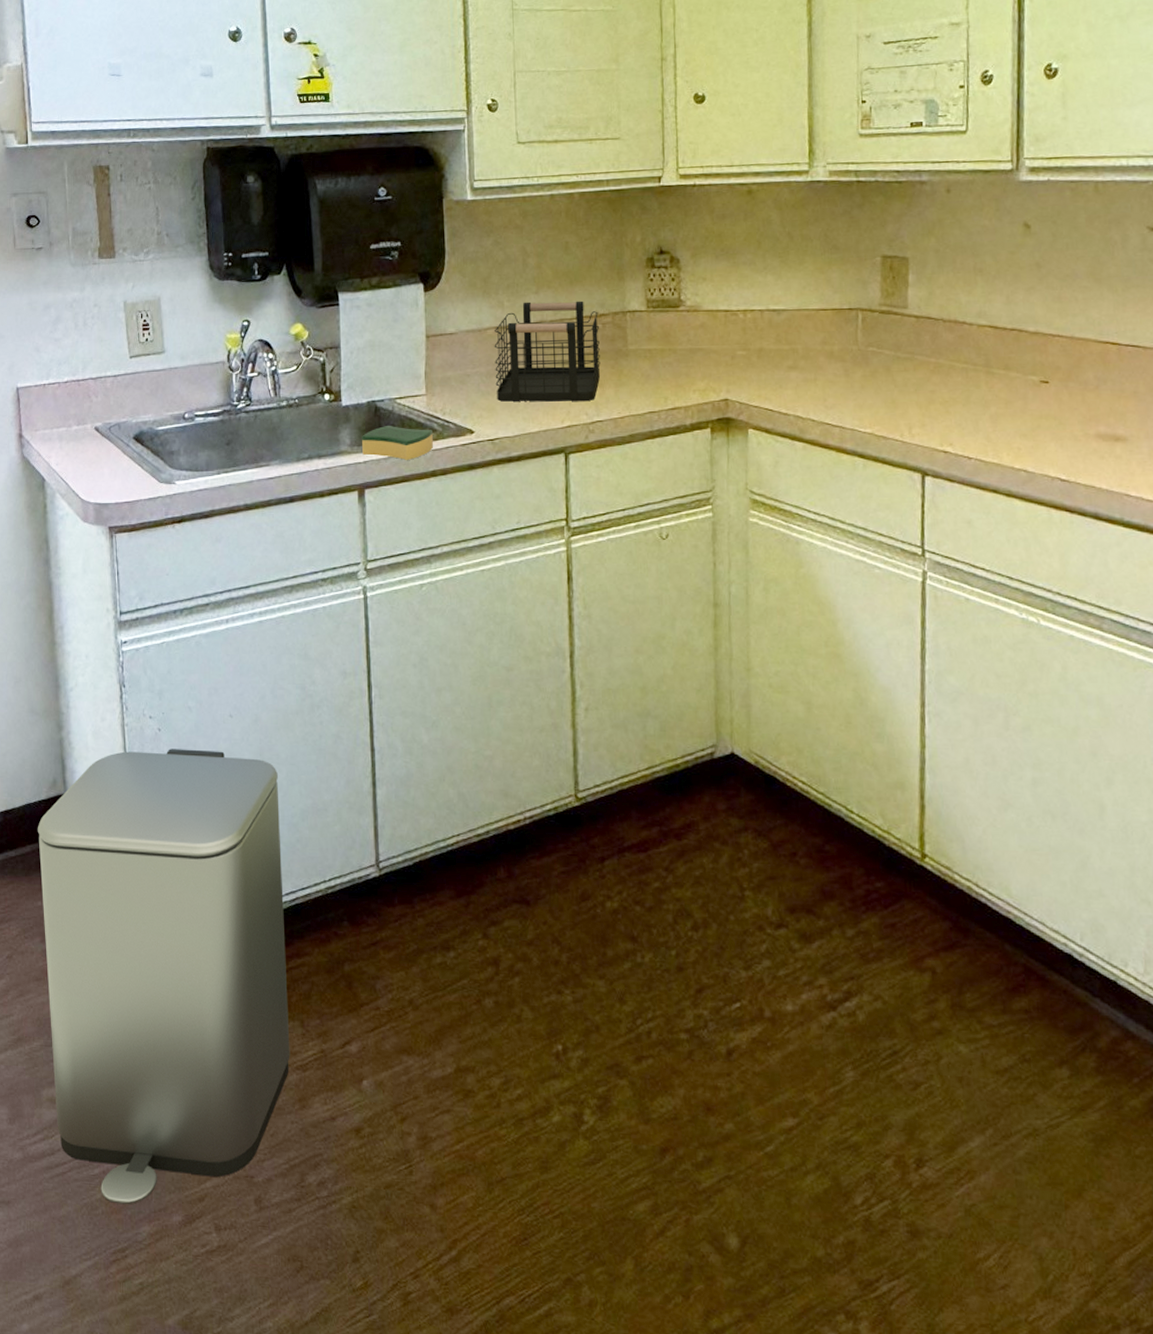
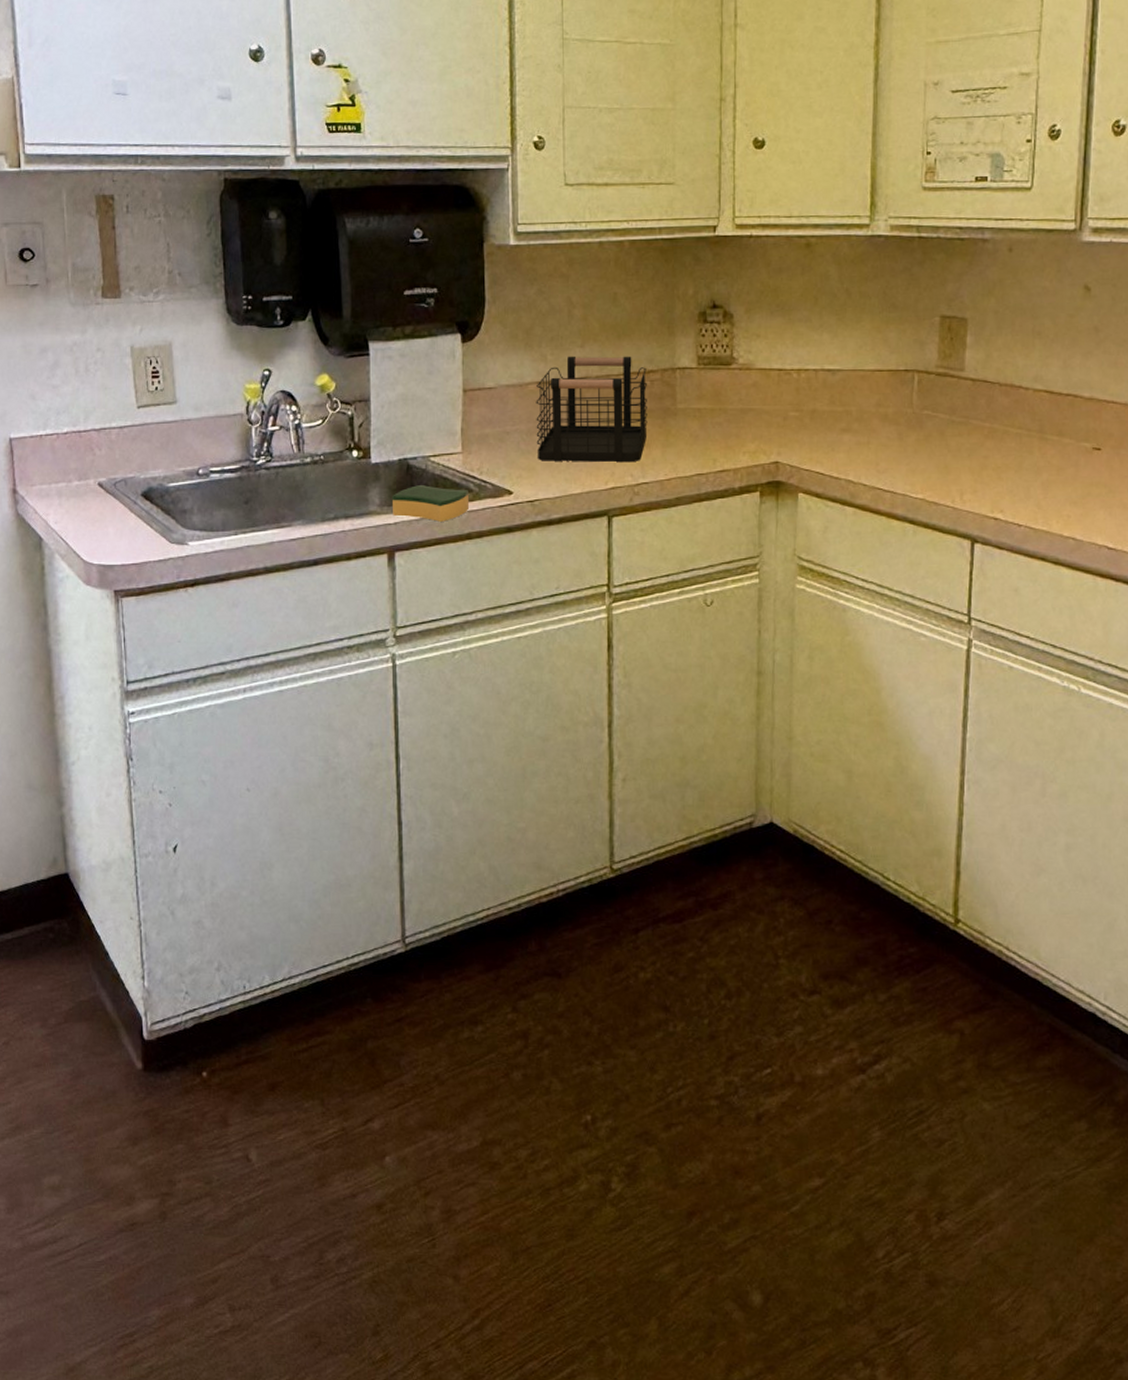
pedal bin: present [37,749,290,1205] -> none [36,824,310,1290]

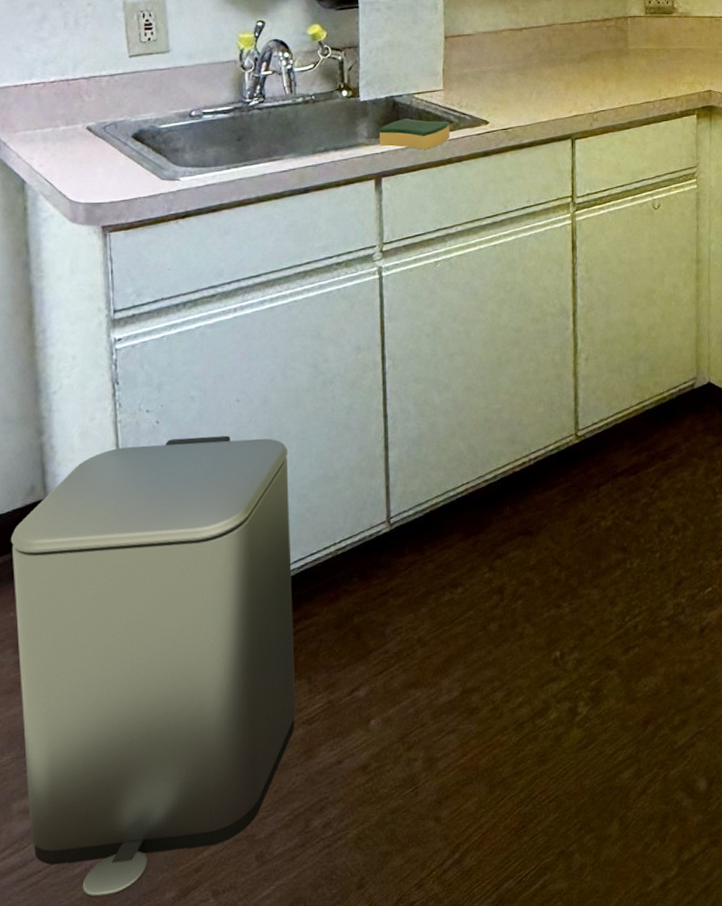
pedal bin: none [36,824,310,1290] -> present [10,435,296,898]
dish rack: present [536,356,648,462] -> none [509,7,604,95]

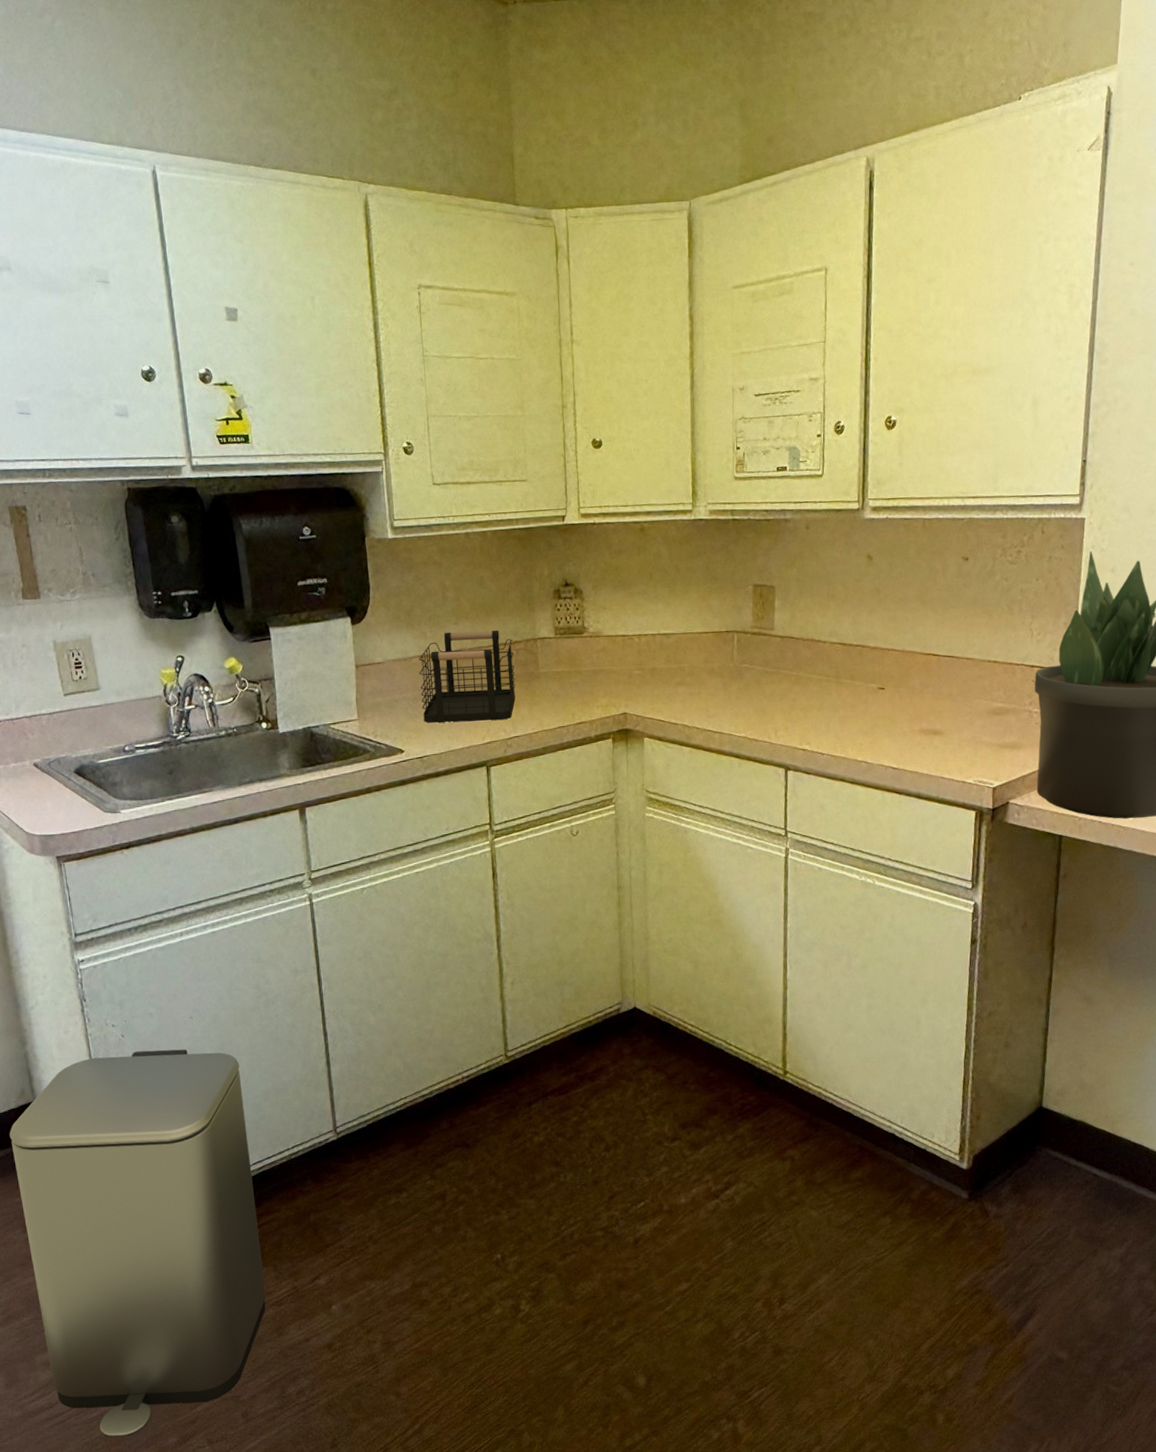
sponge: present [379,118,449,150] -> none [299,748,367,780]
dish rack: none [509,7,604,95] -> present [419,630,516,723]

